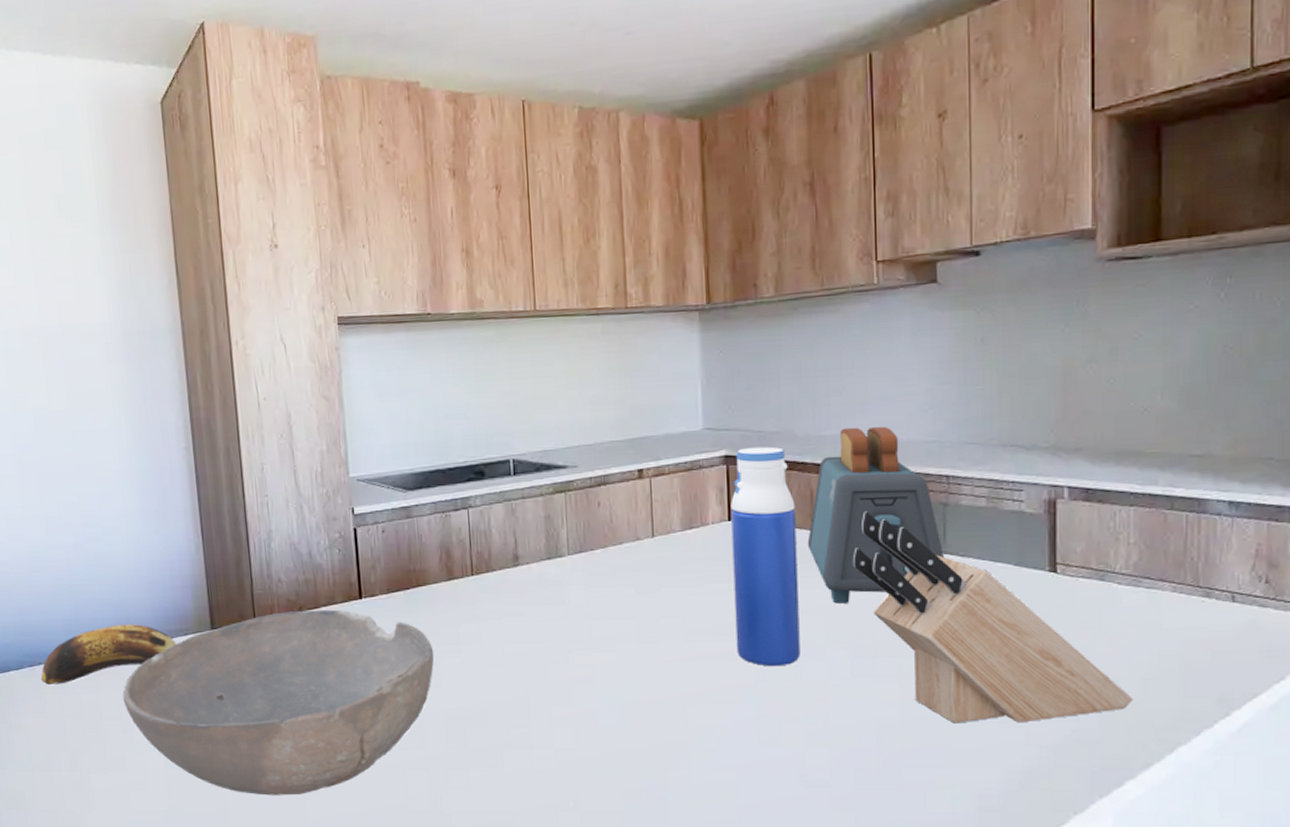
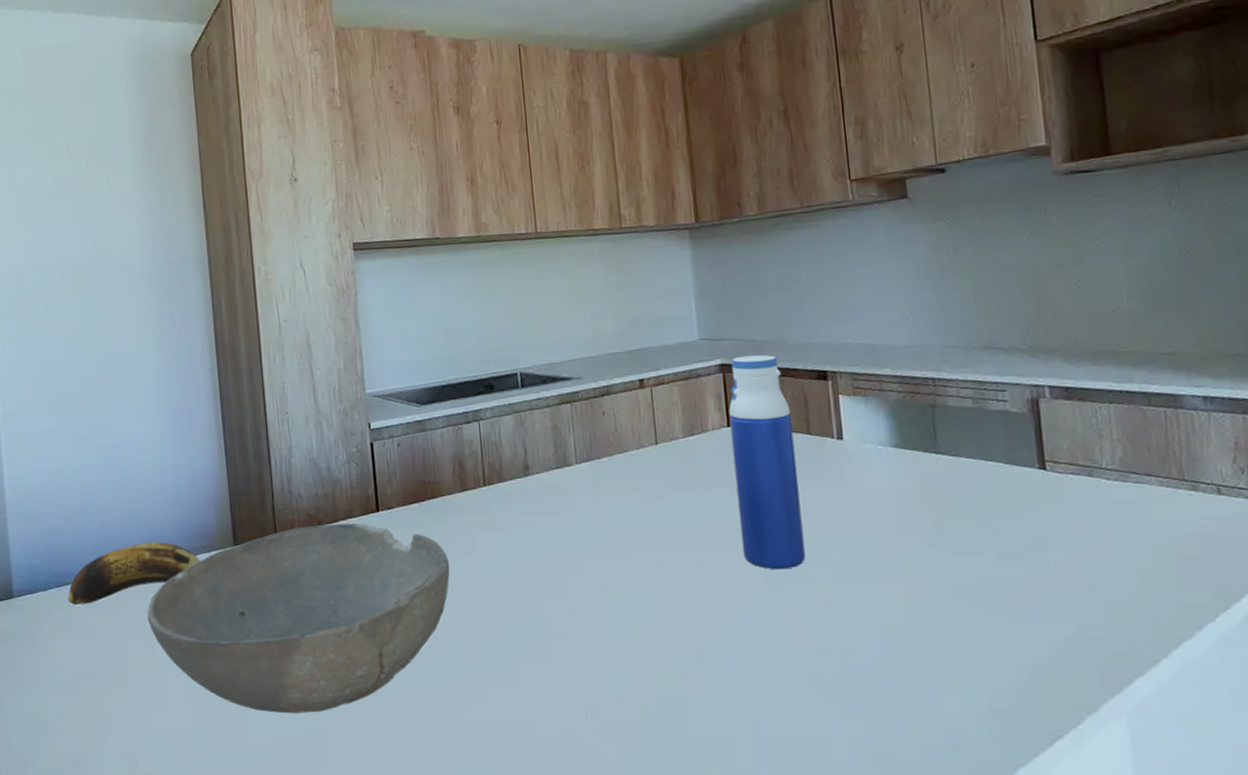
toaster: present [807,427,944,604] -> none [804,333,936,506]
knife block: present [852,511,1133,724] -> none [848,414,1134,623]

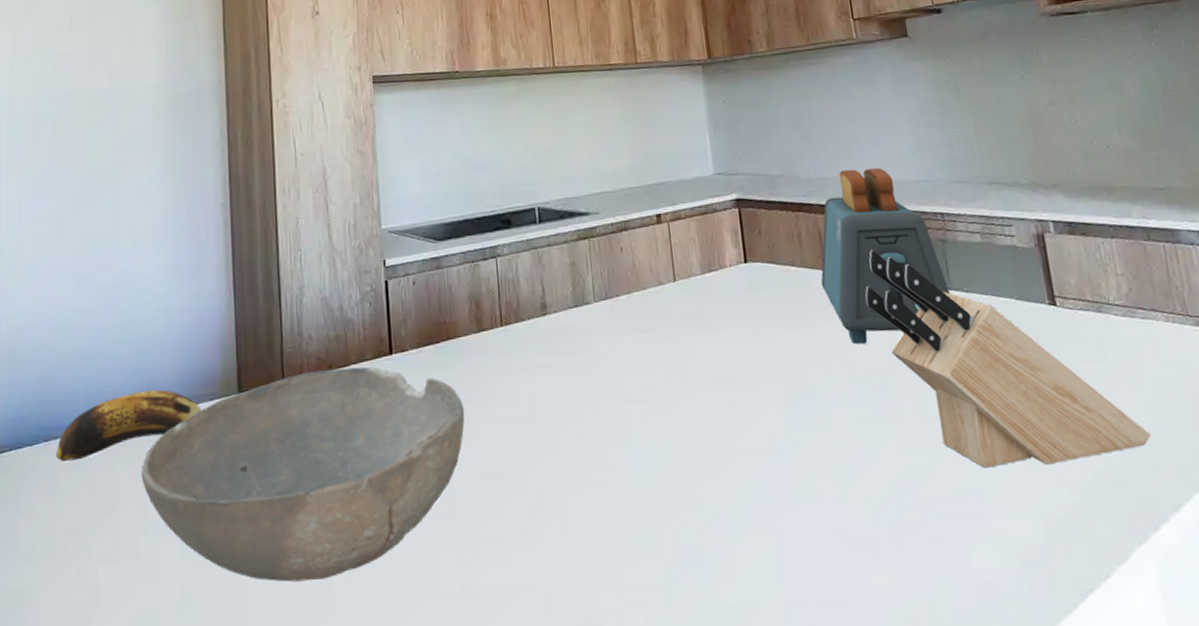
water bottle: present [729,354,806,570] -> none [745,189,827,413]
toaster: none [804,333,936,506] -> present [820,168,950,344]
knife block: none [848,414,1134,623] -> present [864,250,1151,468]

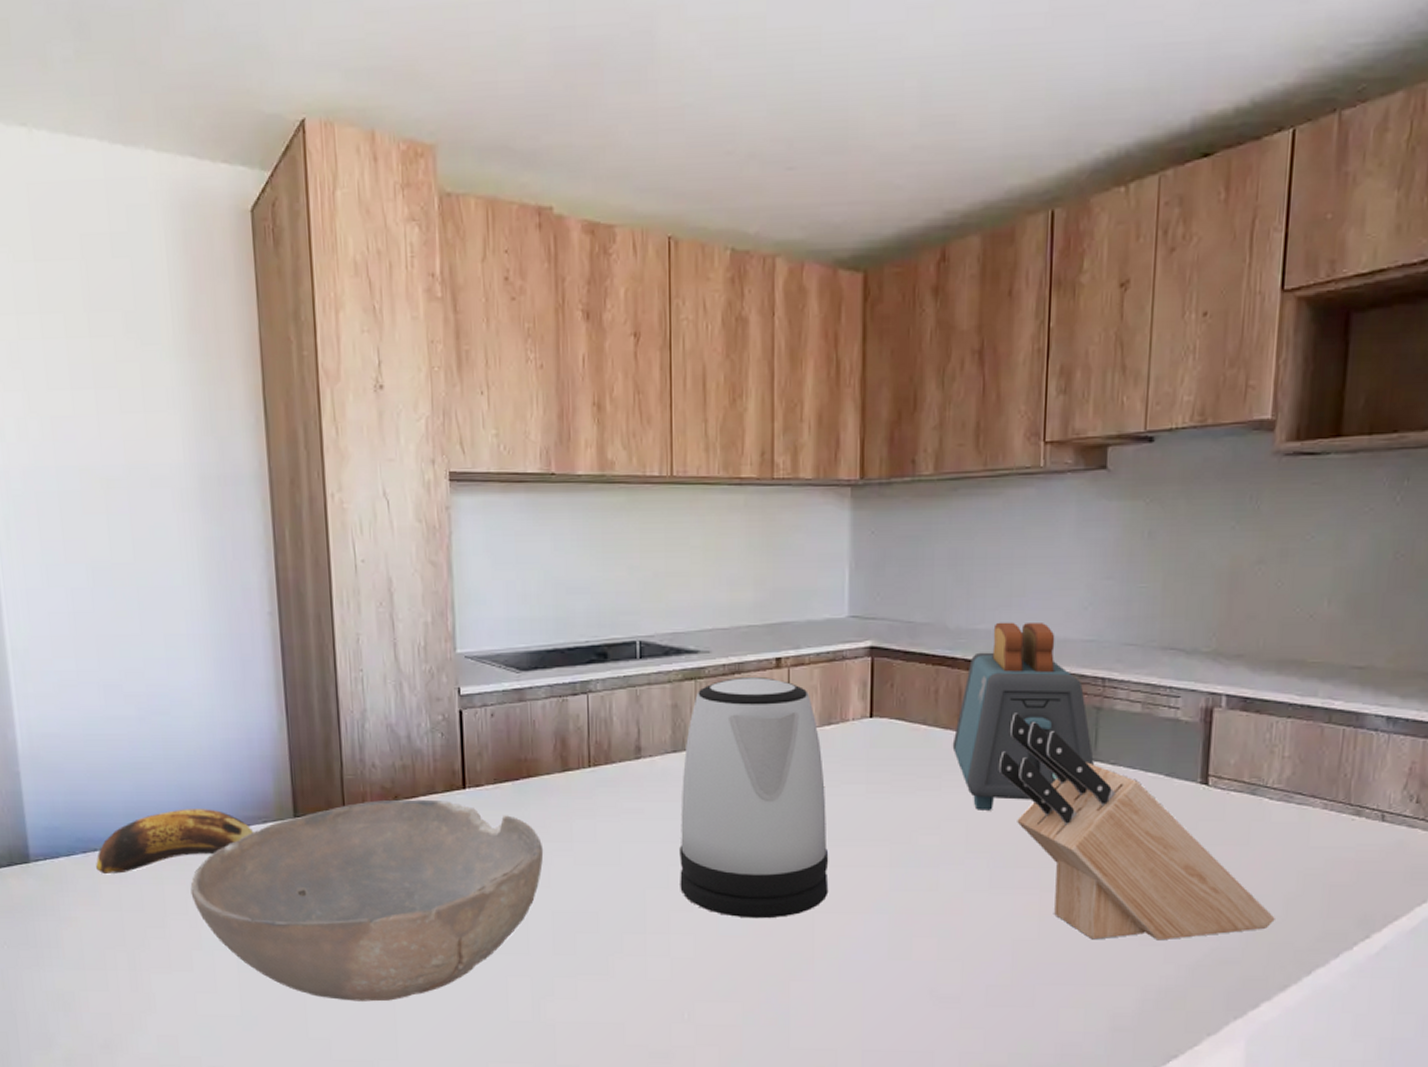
kettle: none [585,232,730,468] -> present [679,676,829,919]

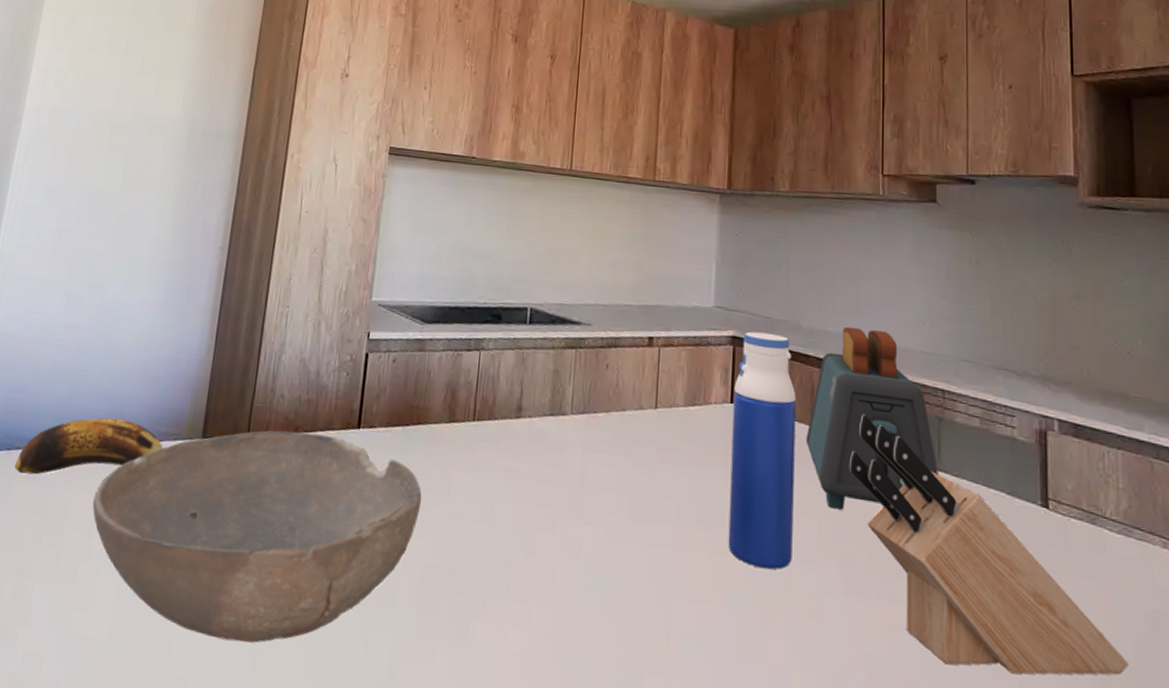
kettle: present [679,676,829,919] -> none [545,351,688,600]
water bottle: none [871,639,942,875] -> present [728,331,796,570]

